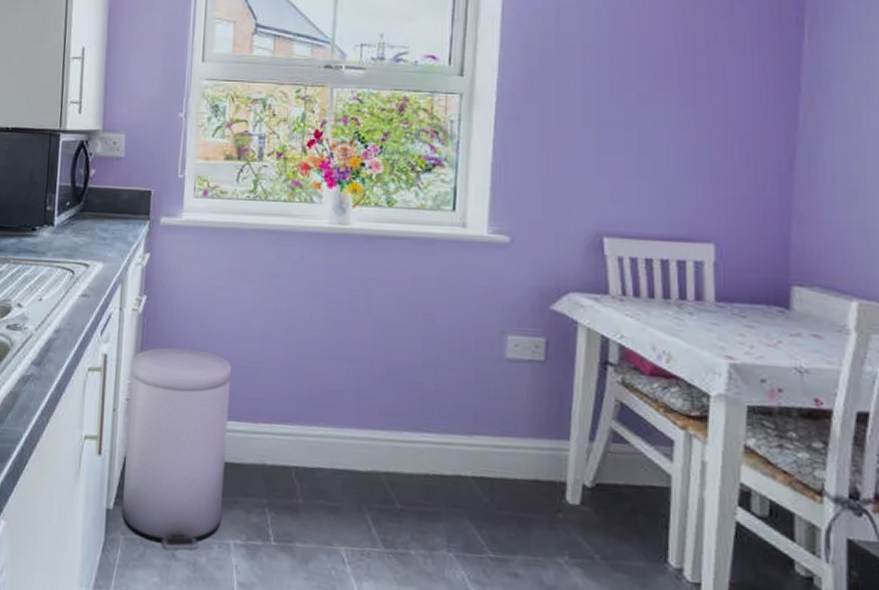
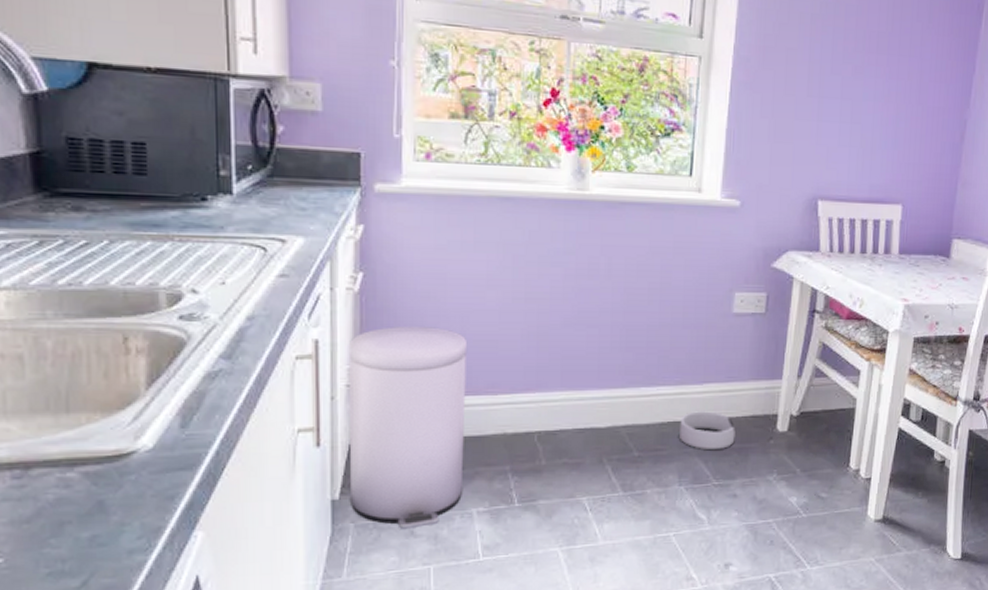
pet bowl: none [447,466,514,516] -> present [680,411,736,451]

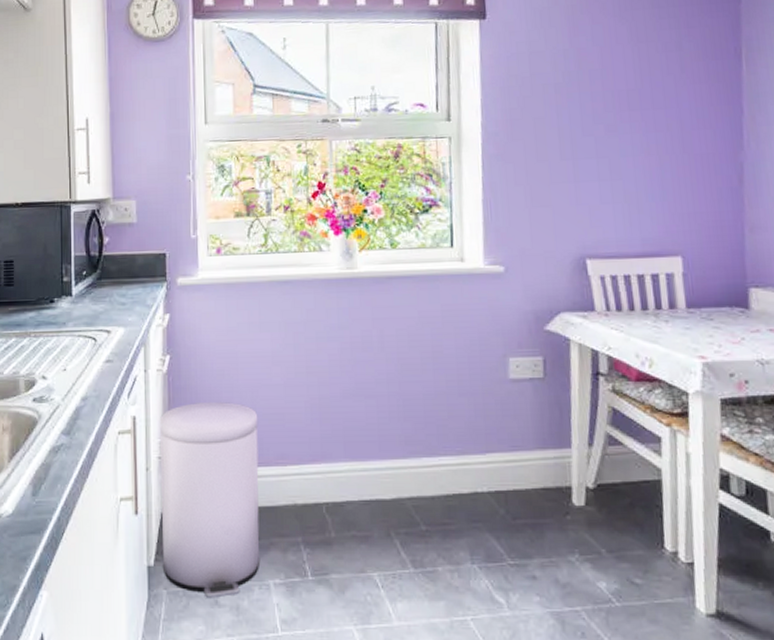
pet bowl: present [680,411,736,451] -> none [466,483,527,526]

